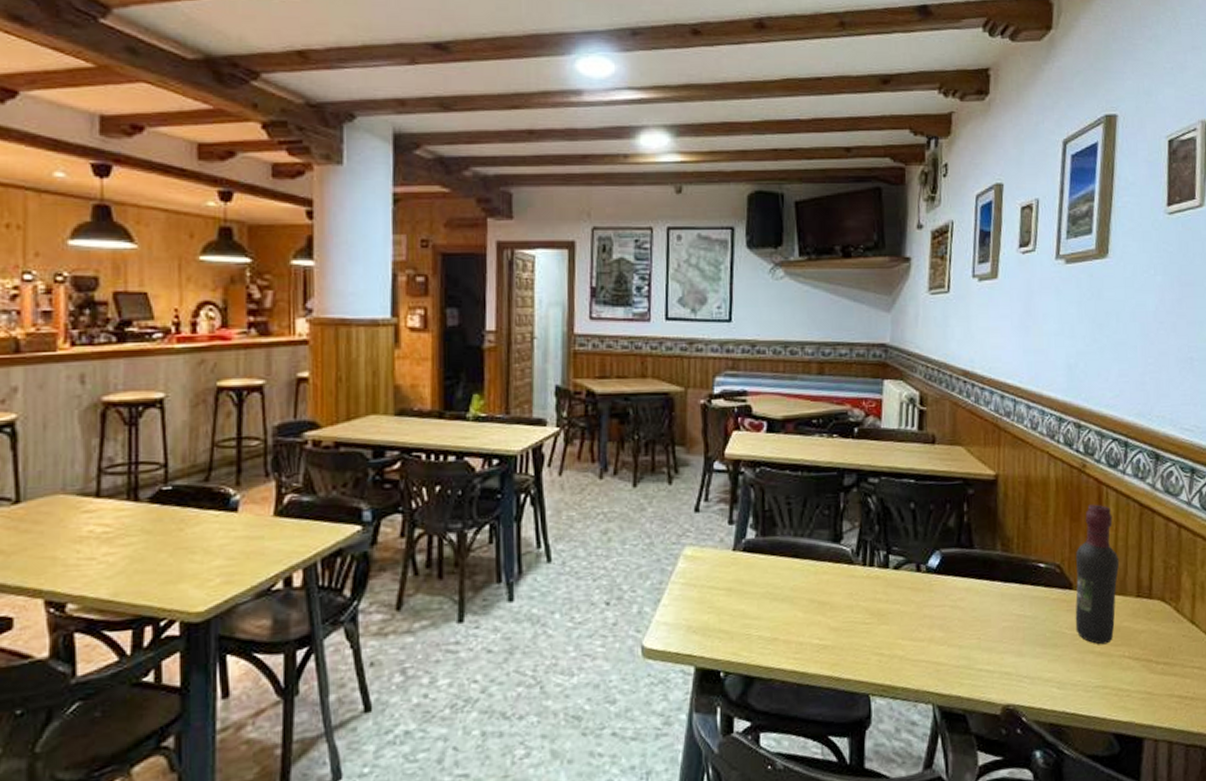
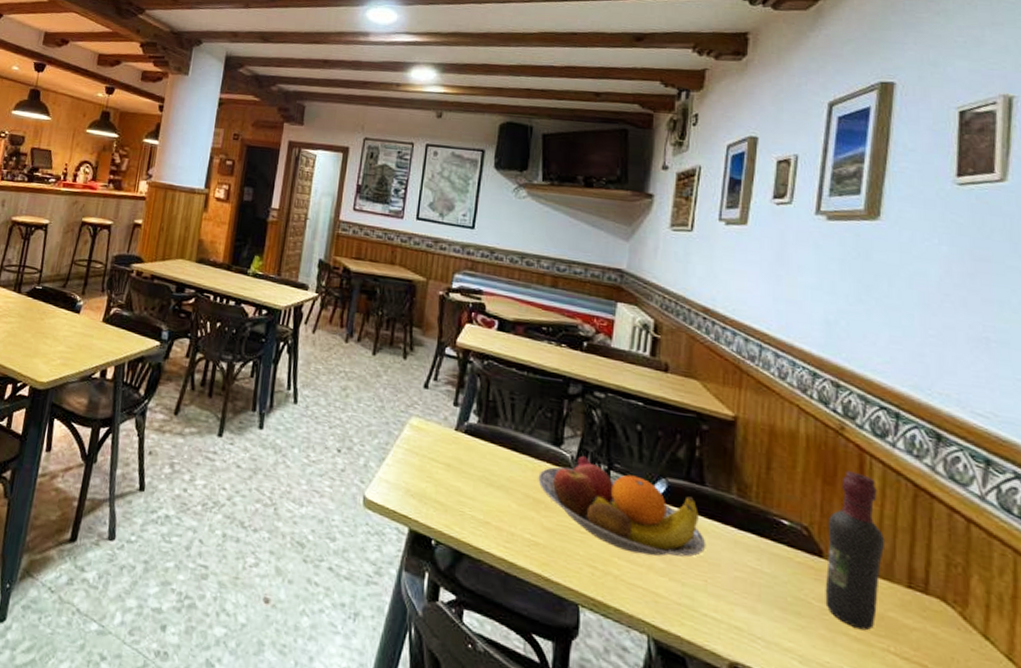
fruit bowl: none [821,546,978,631] -> present [538,455,706,557]

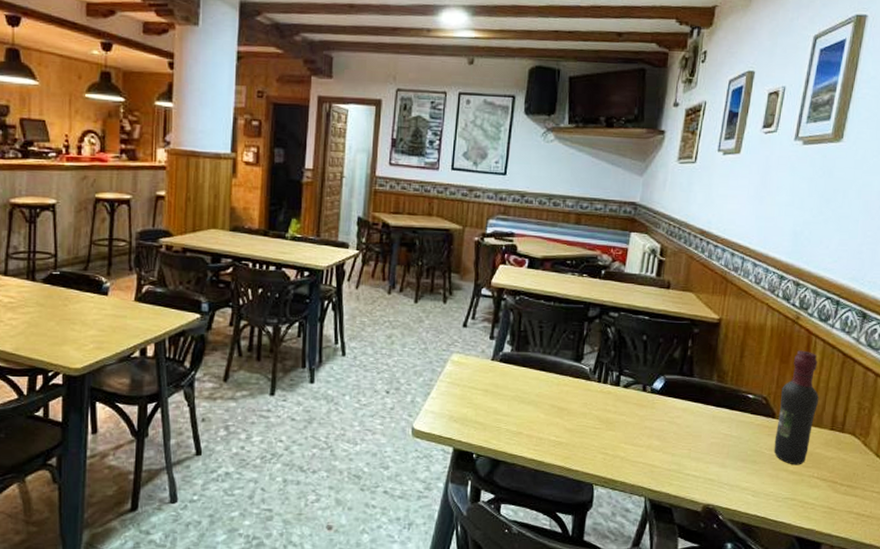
fruit bowl: present [538,455,706,557] -> none [562,366,692,438]

